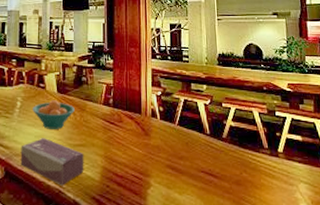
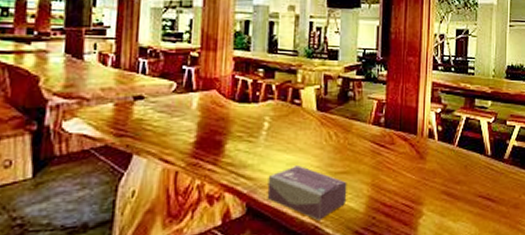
fruit bowl: present [33,100,75,129] -> none [284,120,338,155]

